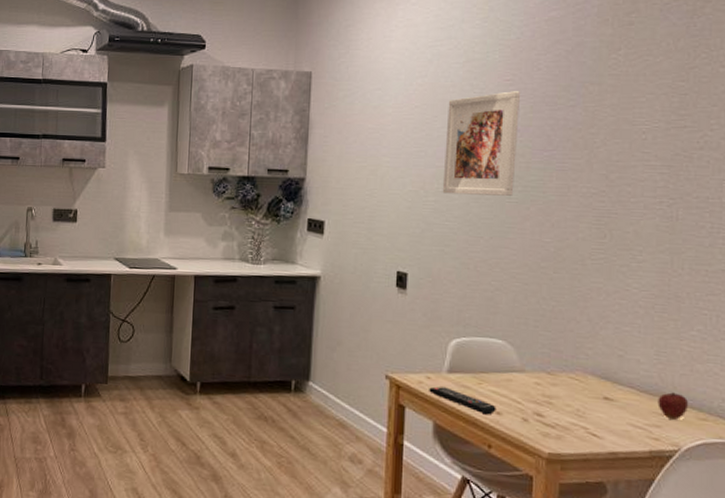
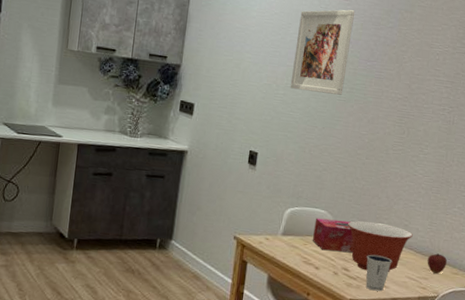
remote control: present [429,386,496,415] -> none [267,246,316,269]
tissue box: none [490,350,547,393] -> present [313,218,354,252]
mixing bowl: none [537,352,632,419] -> present [348,221,413,273]
dixie cup: none [567,395,605,443] -> present [365,254,392,291]

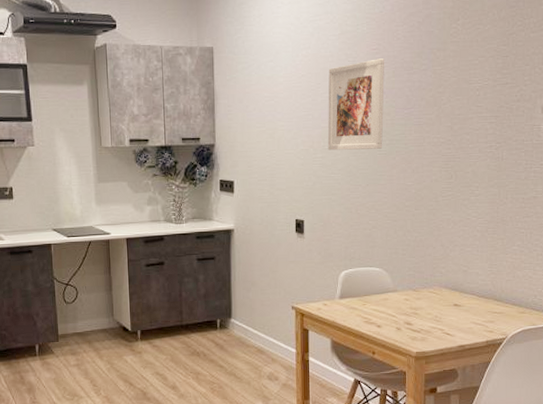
tissue box: present [313,218,354,252] -> none [371,275,413,308]
mixing bowl: present [348,221,413,273] -> none [405,272,473,322]
dixie cup: present [365,254,392,291] -> none [428,305,455,341]
fruit: present [427,253,447,274] -> none [491,295,513,315]

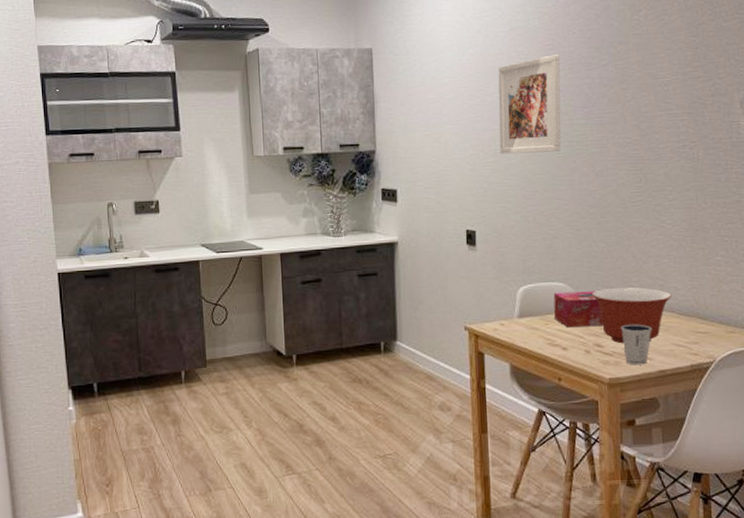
tissue box: none [371,275,413,308] -> present [553,291,603,328]
mixing bowl: none [405,272,473,322] -> present [592,287,672,344]
dixie cup: none [428,305,455,341] -> present [621,324,652,365]

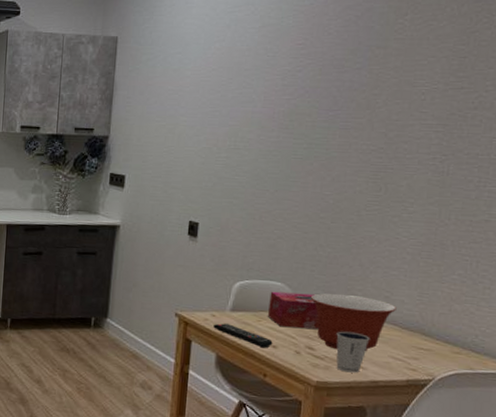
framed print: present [498,54,562,154] -> none [233,54,310,153]
remote control: none [503,331,563,352] -> present [213,323,273,348]

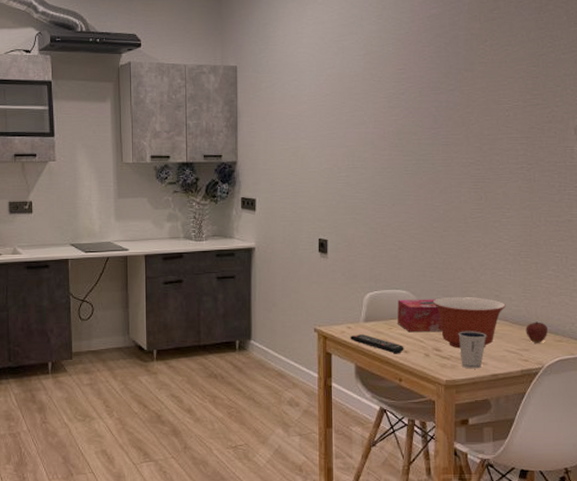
fruit: none [417,329,446,353] -> present [525,322,549,343]

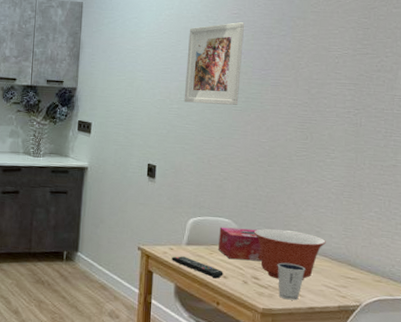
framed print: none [352,78,411,169] -> present [184,22,244,105]
fruit: present [525,322,549,343] -> none [345,260,368,282]

